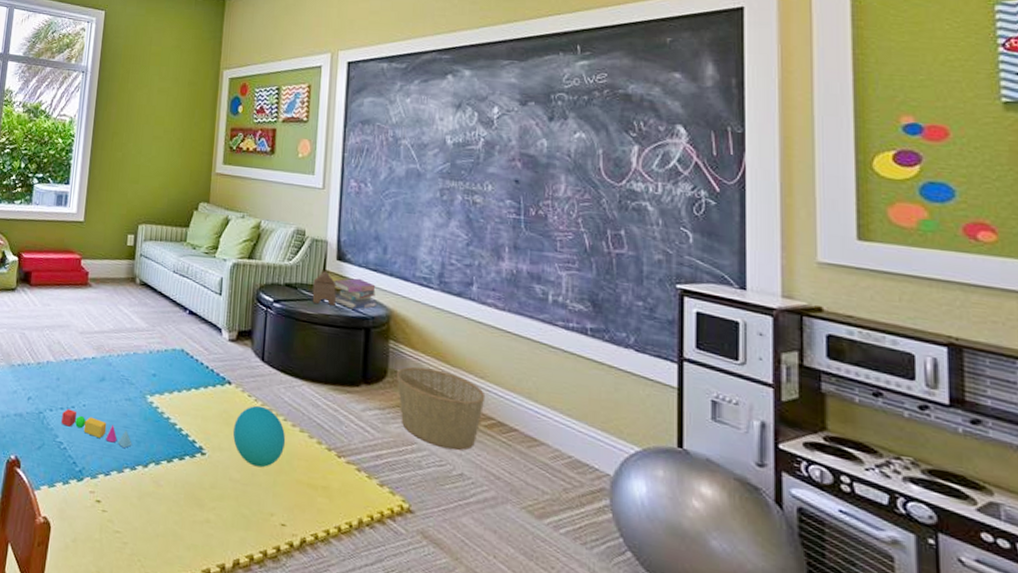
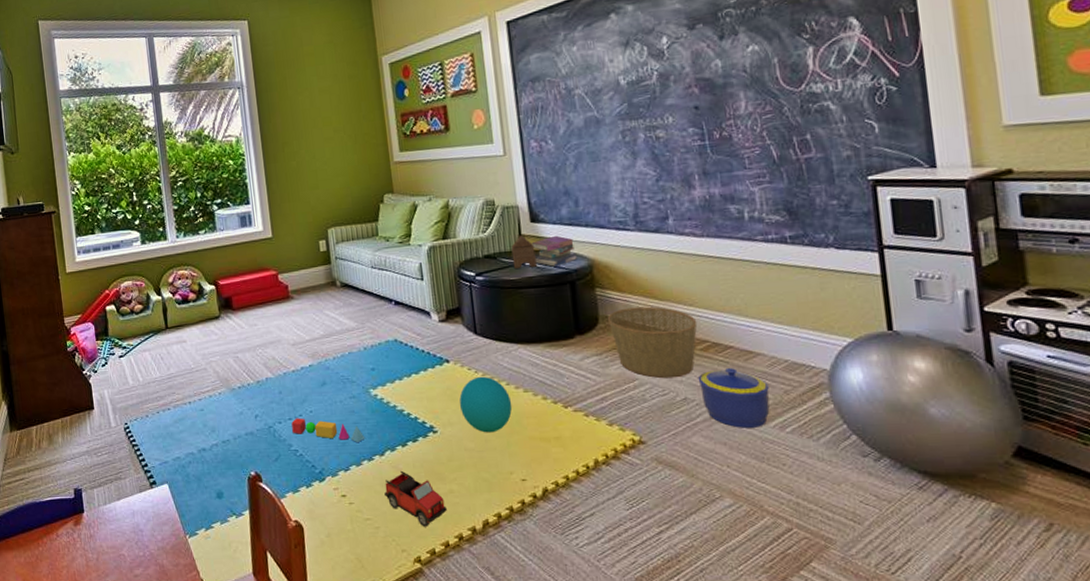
toy truck: none [140,487,200,554] -> present [384,470,447,527]
cooking pot: none [477,450,548,522] -> present [698,367,770,428]

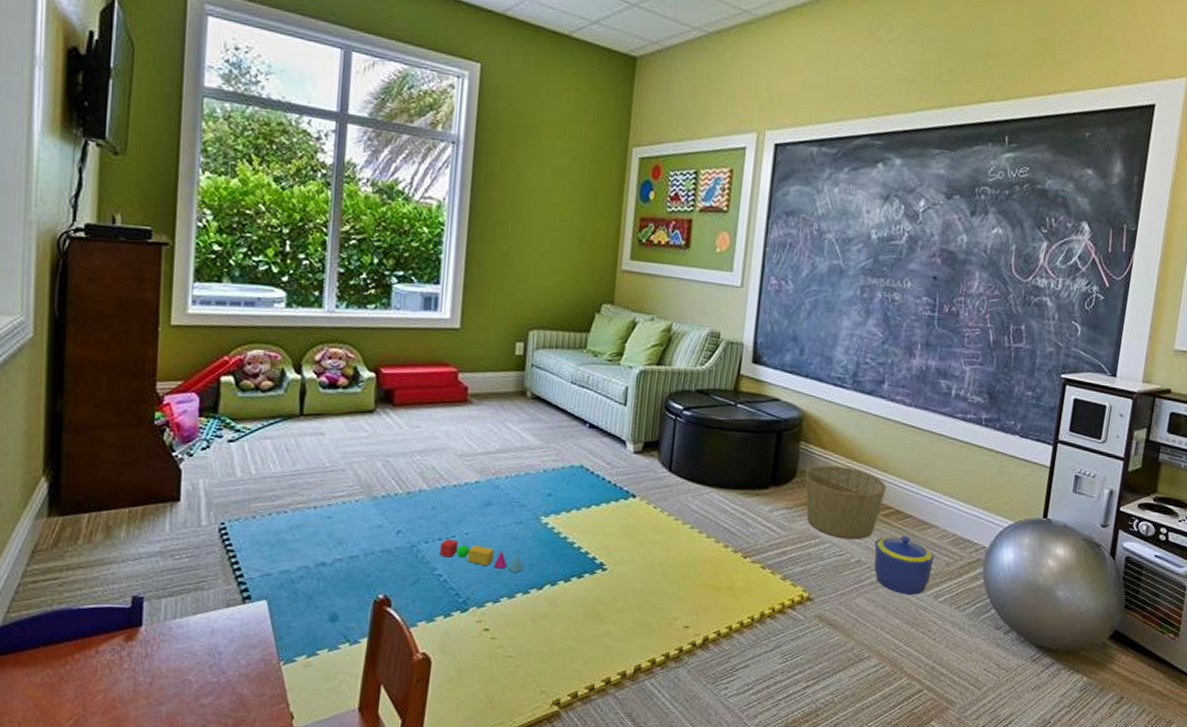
toy truck: present [384,470,447,527] -> none [534,607,600,669]
ball: present [459,376,513,433] -> none [636,516,692,576]
toy blocks: present [511,235,537,270] -> none [724,375,751,410]
books: present [531,235,577,267] -> none [747,381,790,413]

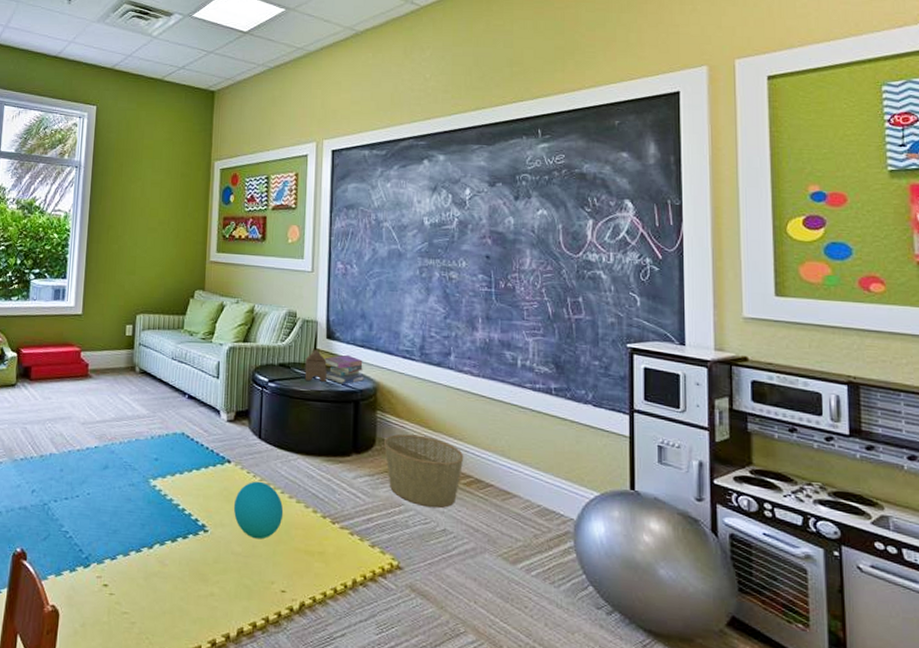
toy blocks: present [440,539,525,574] -> none [66,498,137,533]
ball: none [636,516,692,576] -> present [233,481,284,540]
toy blocks: none [724,375,751,410] -> present [304,350,327,382]
books: none [747,381,790,413] -> present [324,354,364,384]
cooking pot: present [874,535,935,595] -> none [458,504,521,567]

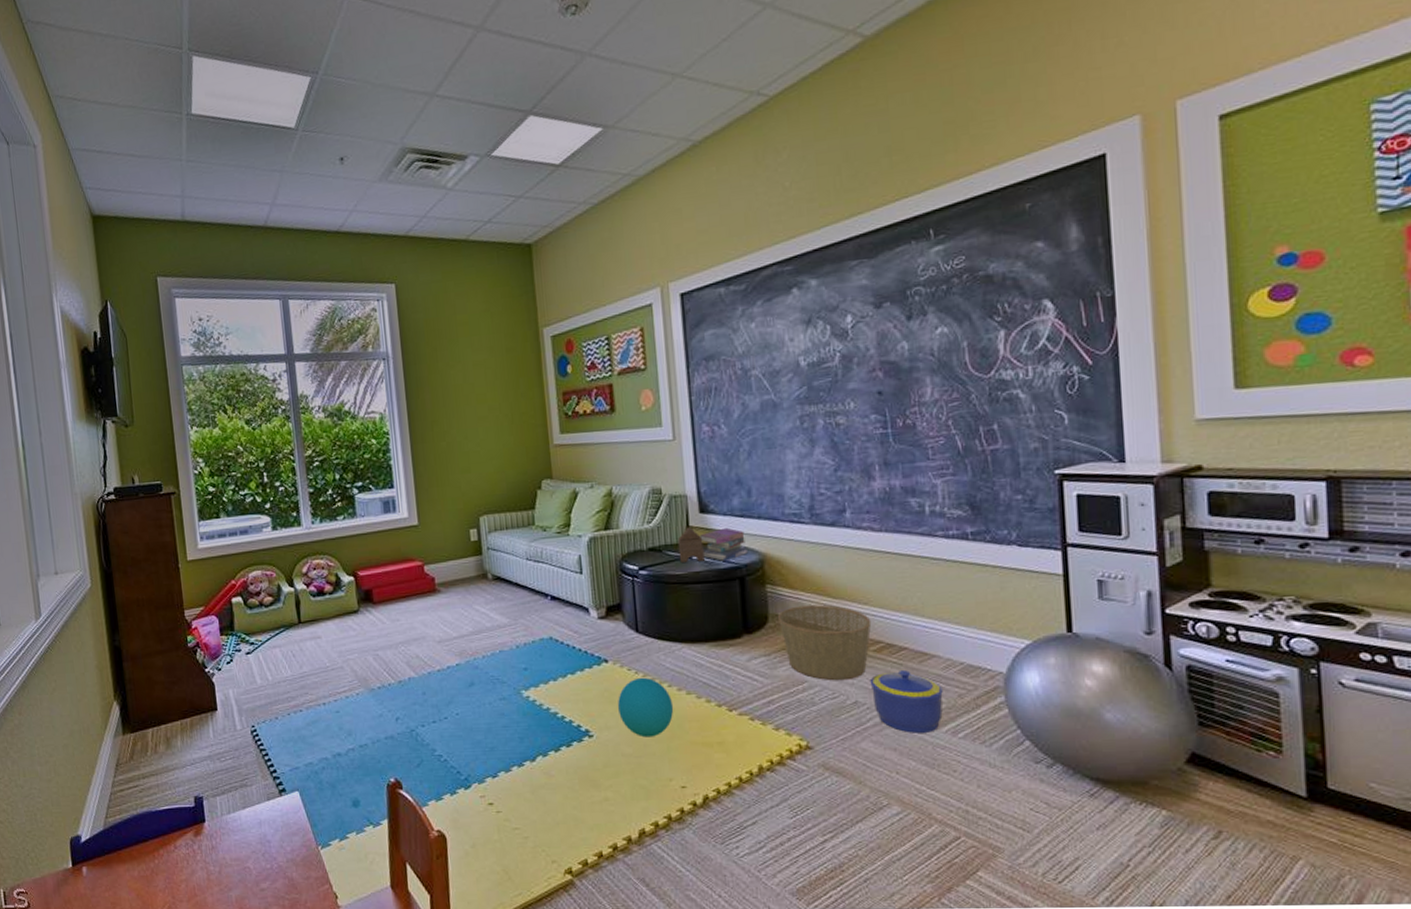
cooking pot: none [458,504,521,567] -> present [869,669,943,733]

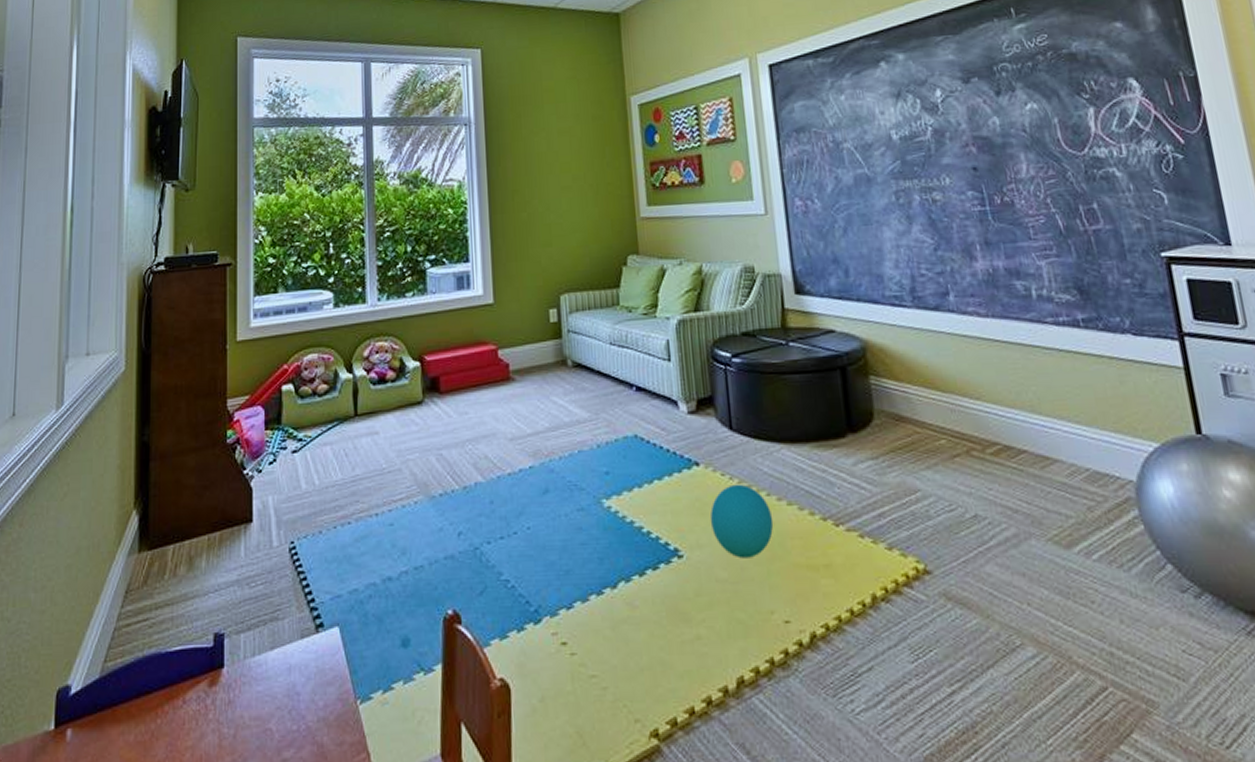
toy blocks: present [677,527,705,564] -> none [772,310,802,351]
books: present [700,527,748,561] -> none [796,310,848,348]
basket: present [778,605,872,681] -> none [884,399,986,490]
cooking pot: present [869,669,943,733] -> none [989,476,1073,554]

